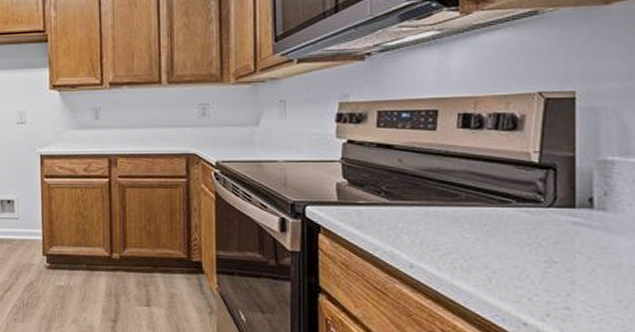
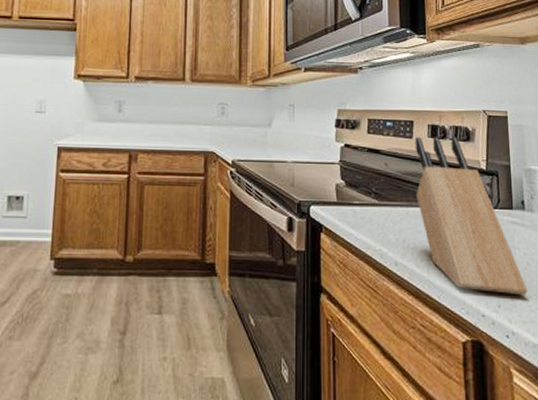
knife block: none [439,125,590,305] -> present [415,136,528,296]

